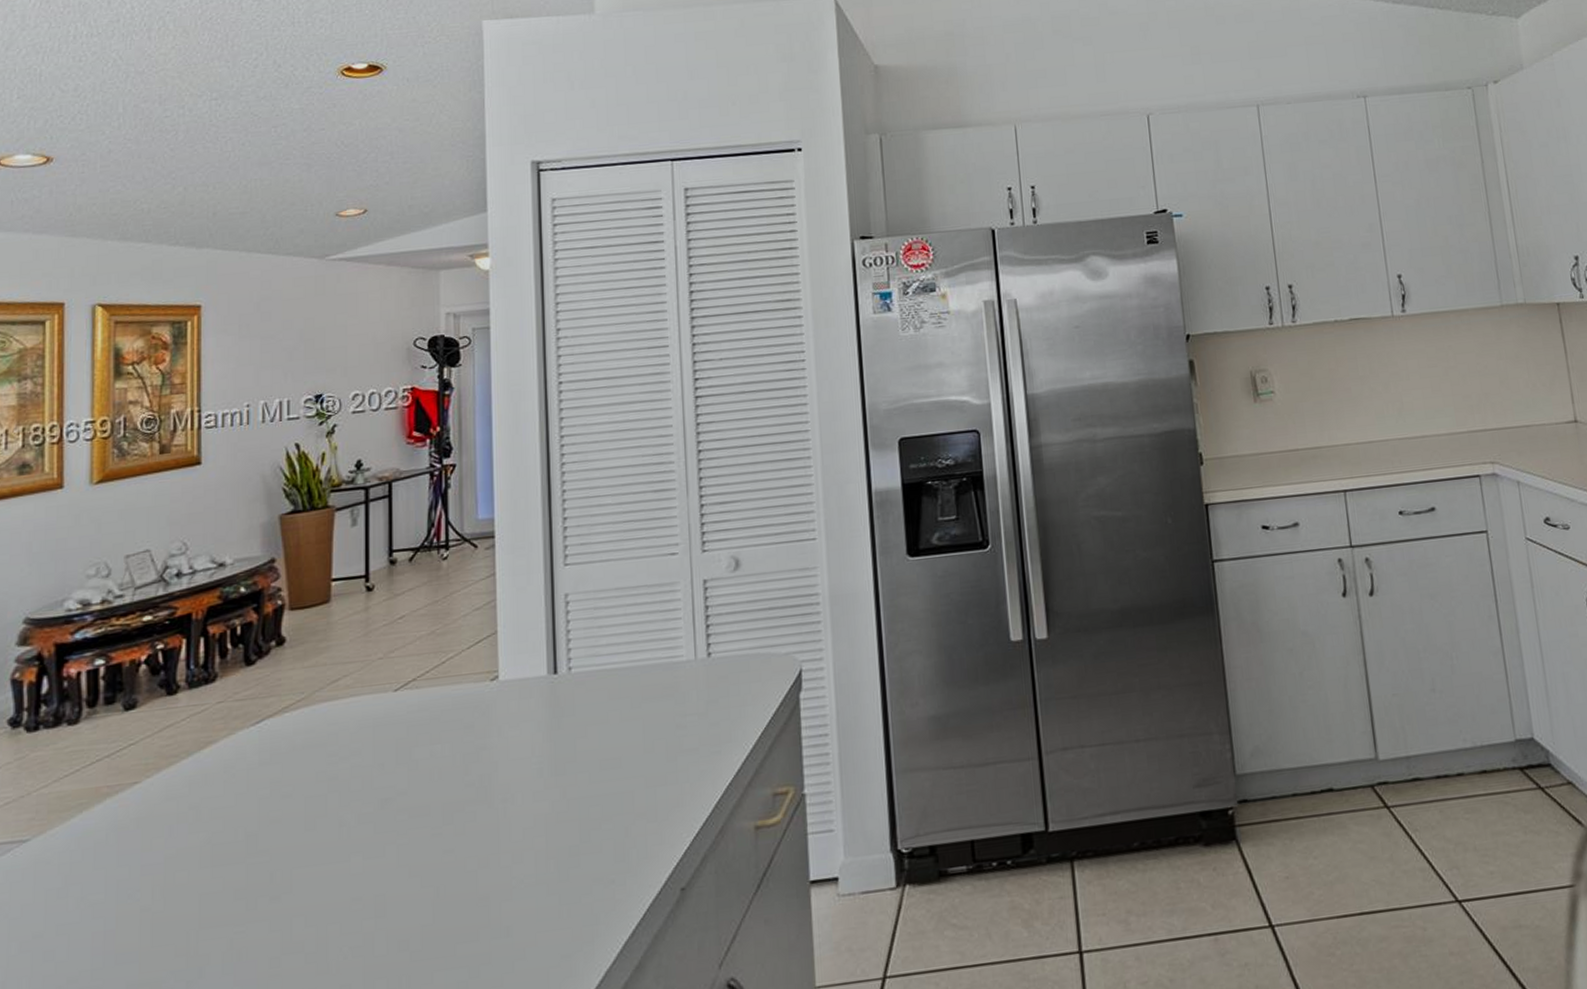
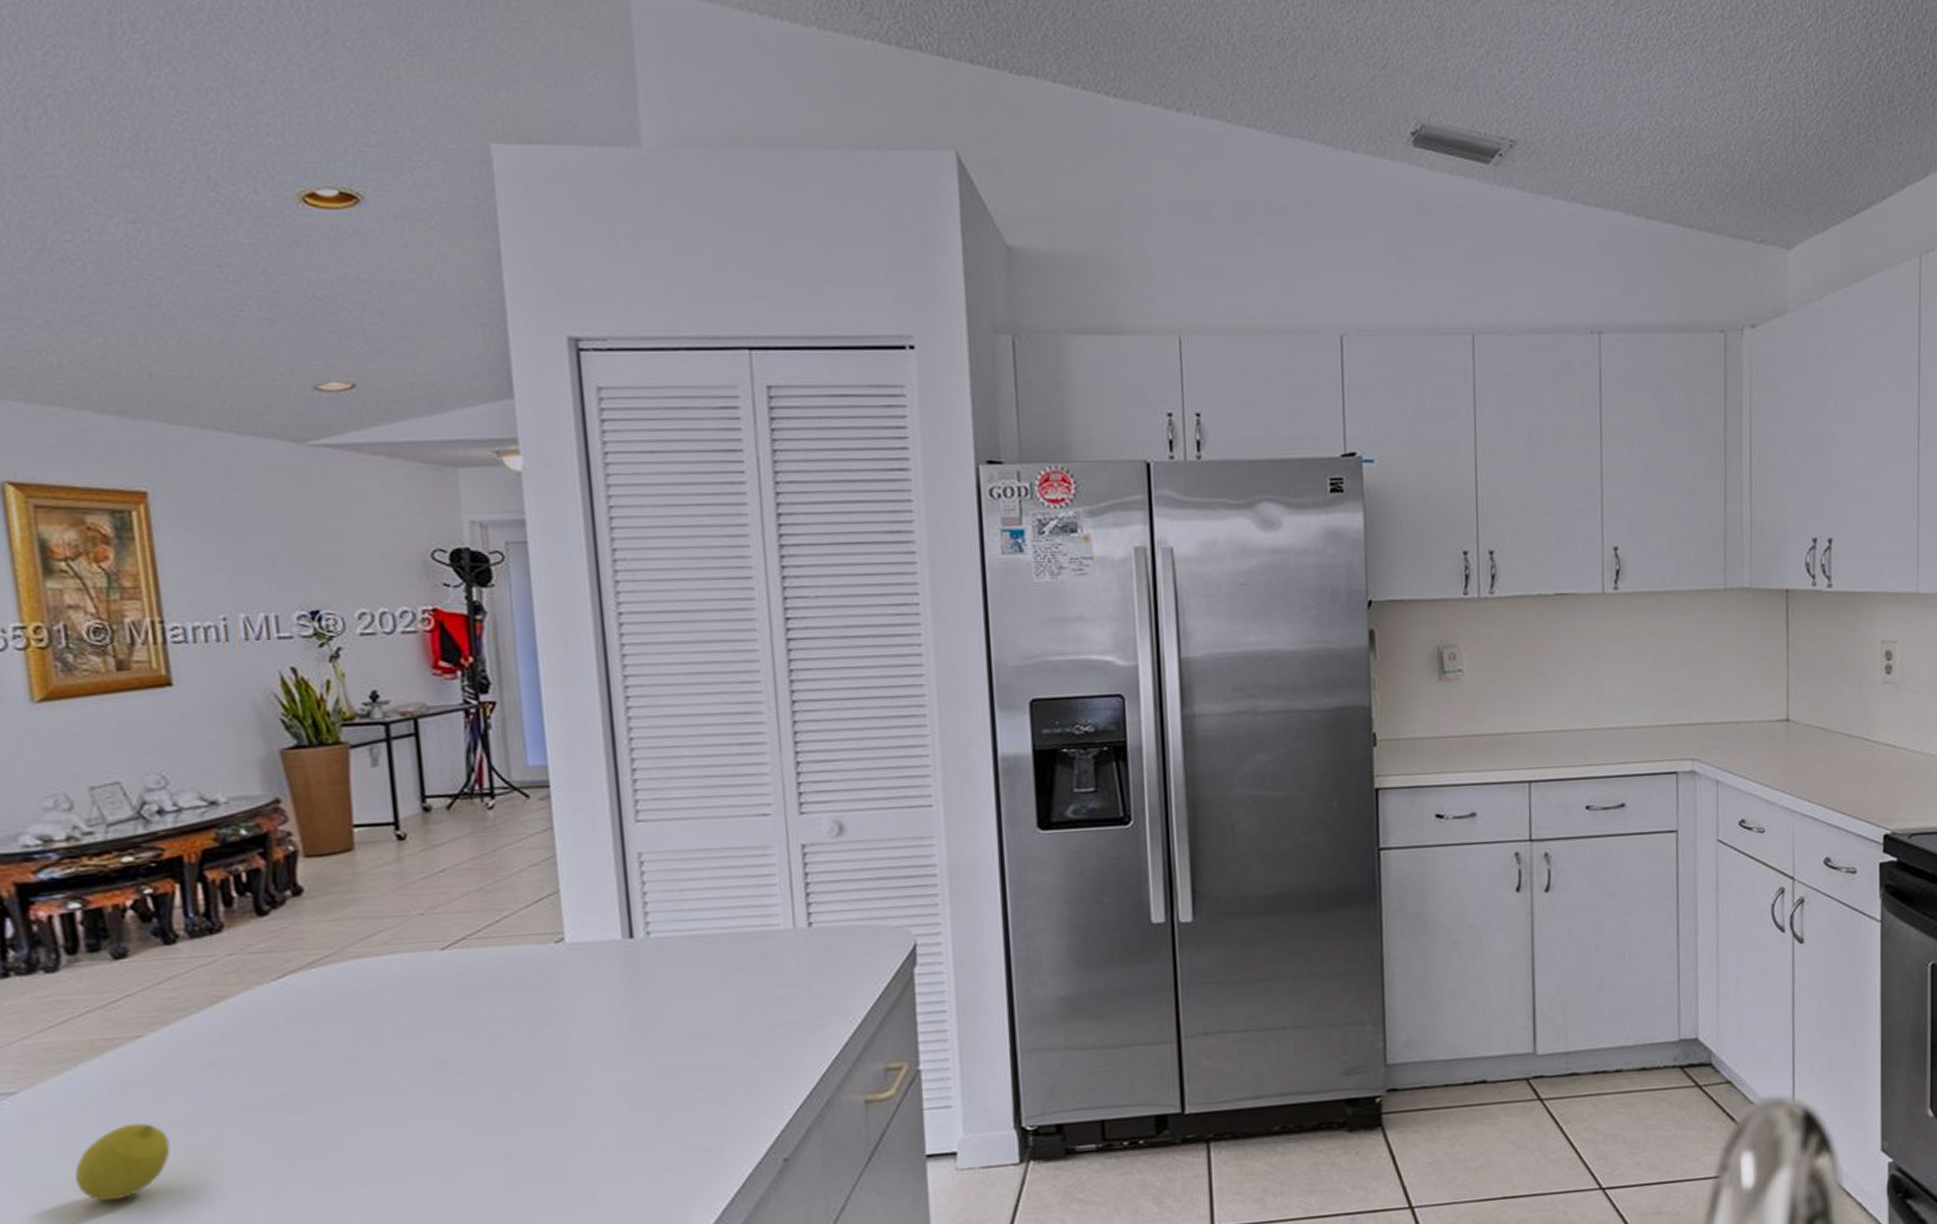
fruit: none [65,867,149,946] -> present [74,1123,170,1202]

